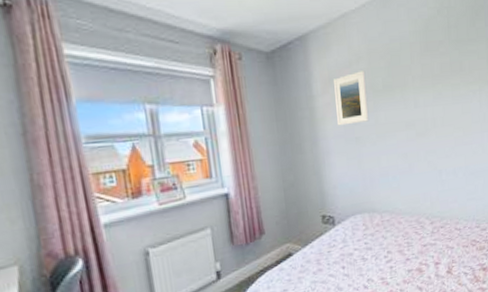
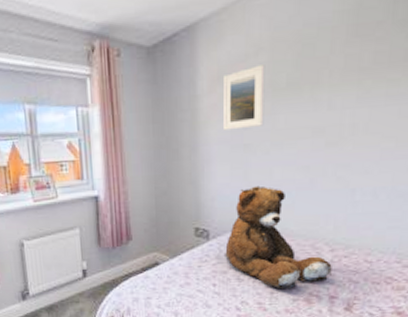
teddy bear: none [349,172,434,263] -> present [225,185,332,290]

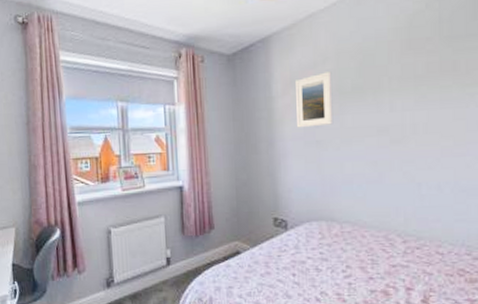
teddy bear: present [225,185,332,290] -> none [303,179,406,280]

